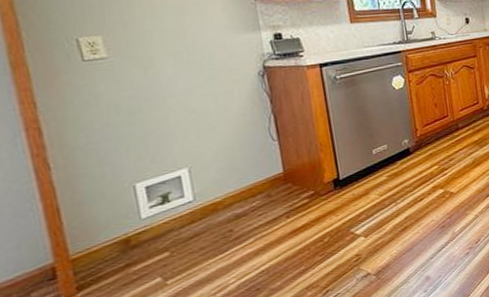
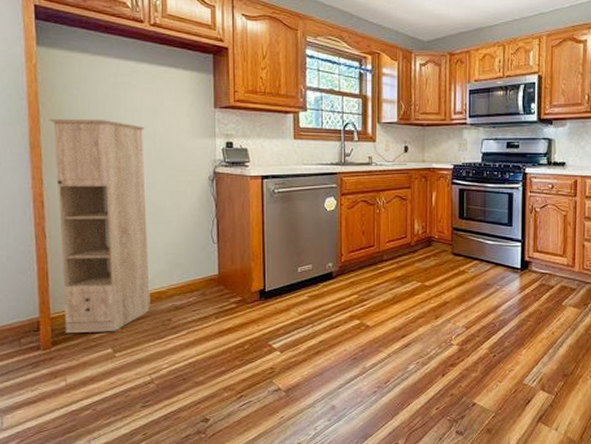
storage cabinet: none [33,24,205,274] -> present [48,118,151,334]

